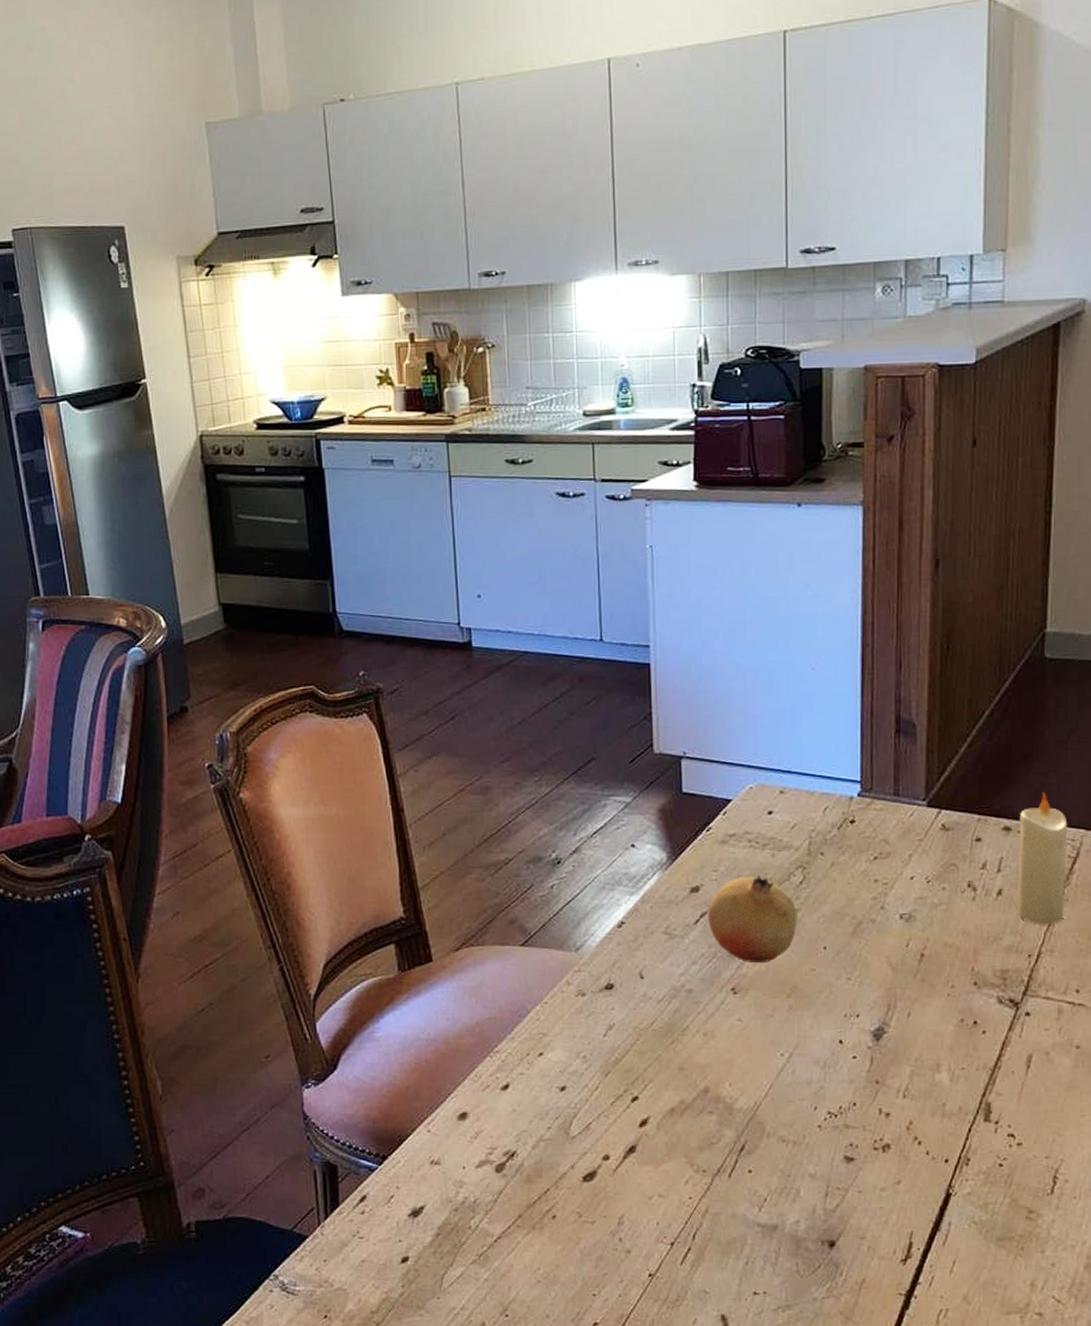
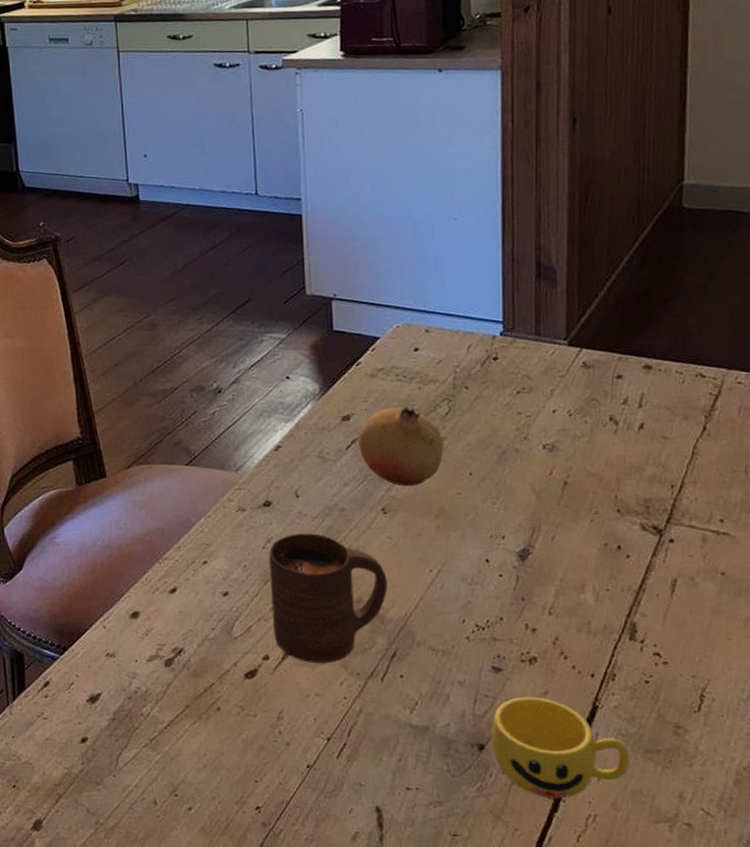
cup: none [610,1018,737,1161] -> present [269,533,388,663]
cup: none [842,1187,982,1294] -> present [491,696,630,799]
candle: present [1018,793,1068,925] -> none [660,334,709,458]

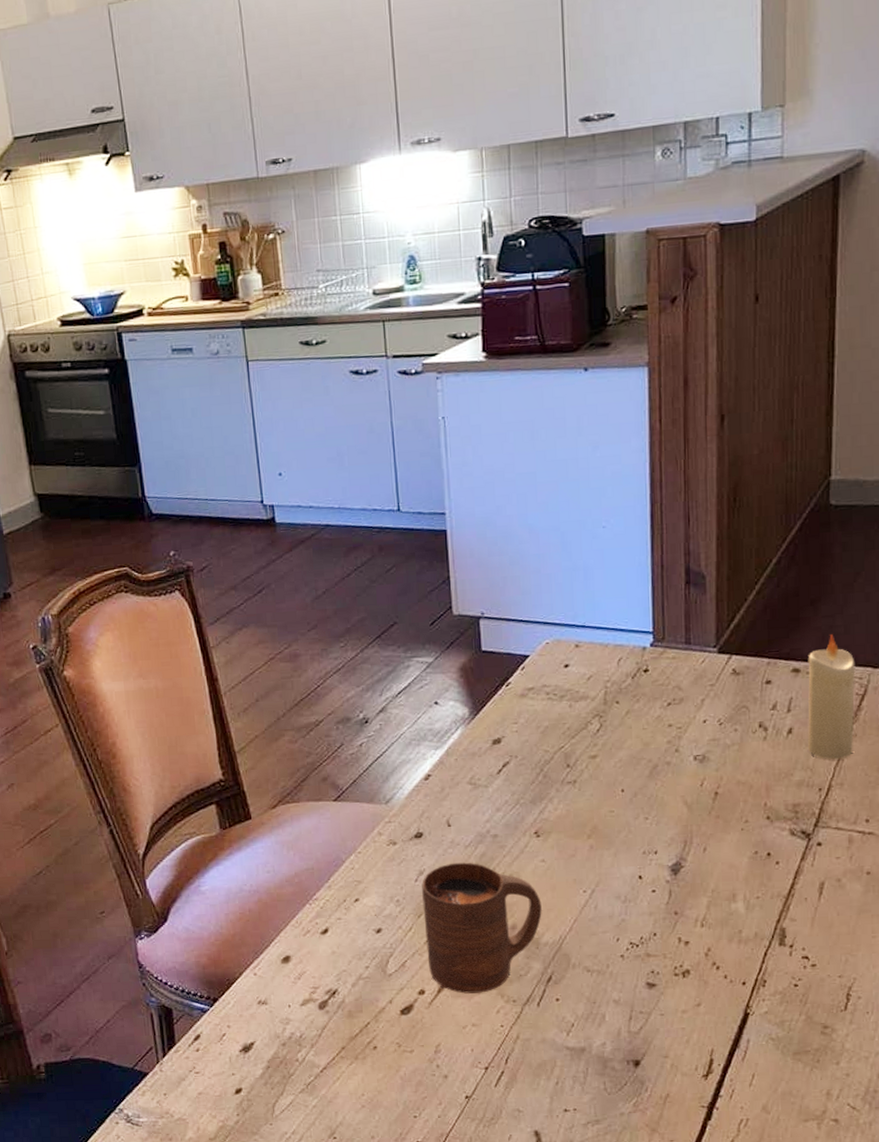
fruit: present [358,407,444,487] -> none [509,726,596,808]
cup: present [491,696,630,799] -> none [646,1009,780,1107]
candle: none [660,334,709,458] -> present [808,634,856,760]

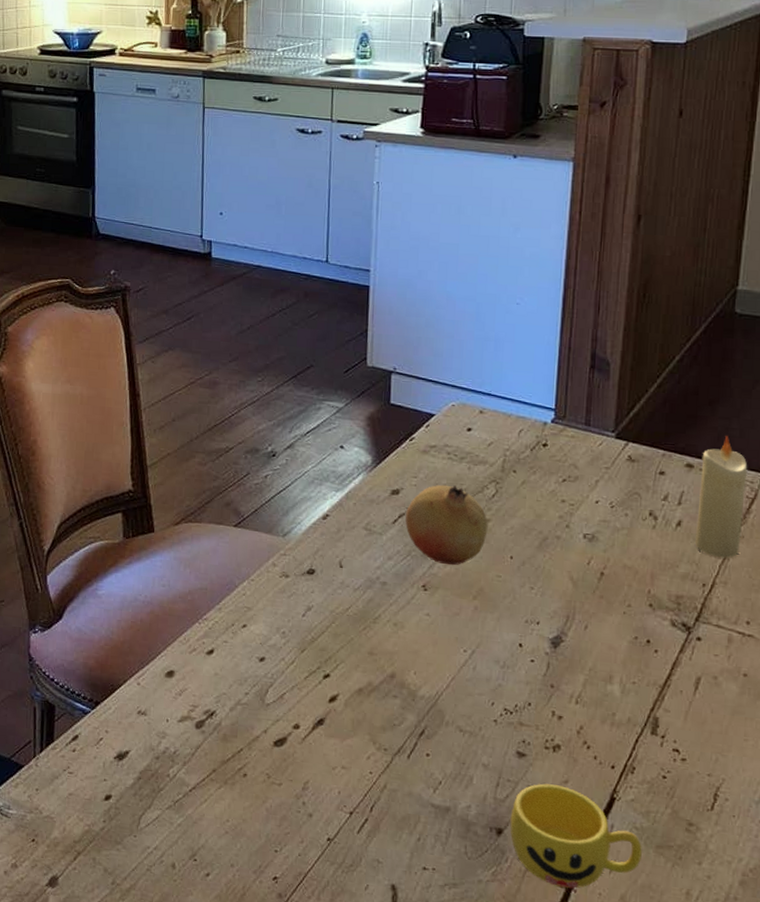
cup: present [422,862,542,994] -> none [306,603,422,737]
fruit: none [509,726,596,808] -> present [405,484,488,566]
cup: none [646,1009,780,1107] -> present [510,783,642,889]

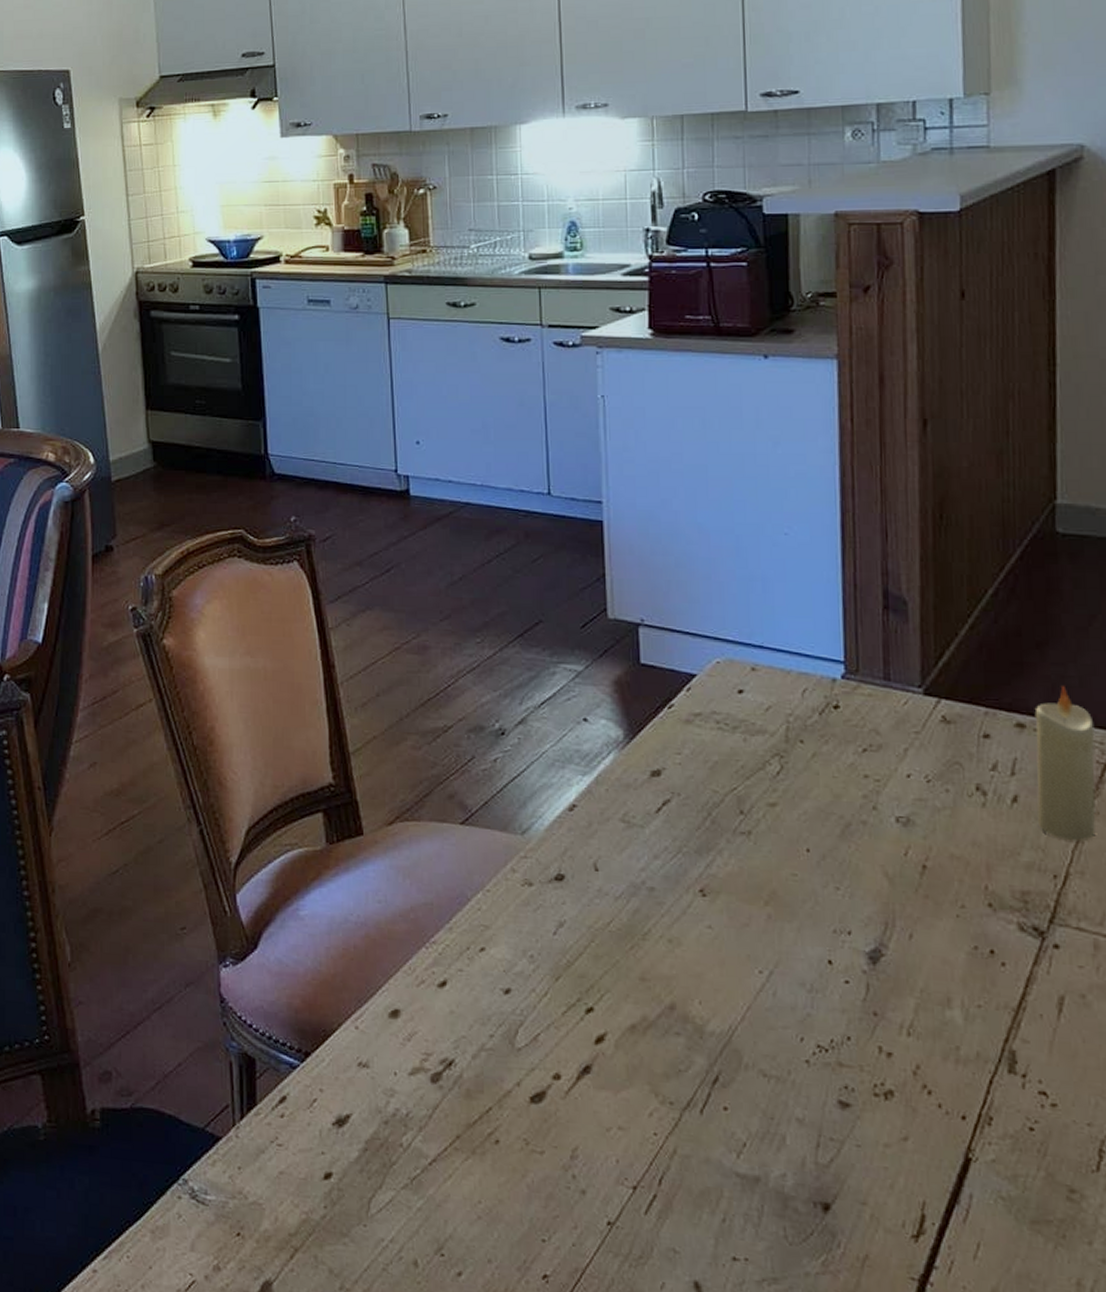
fruit: present [405,484,488,566] -> none [670,761,775,863]
cup: present [510,783,642,889] -> none [838,1142,1013,1281]

